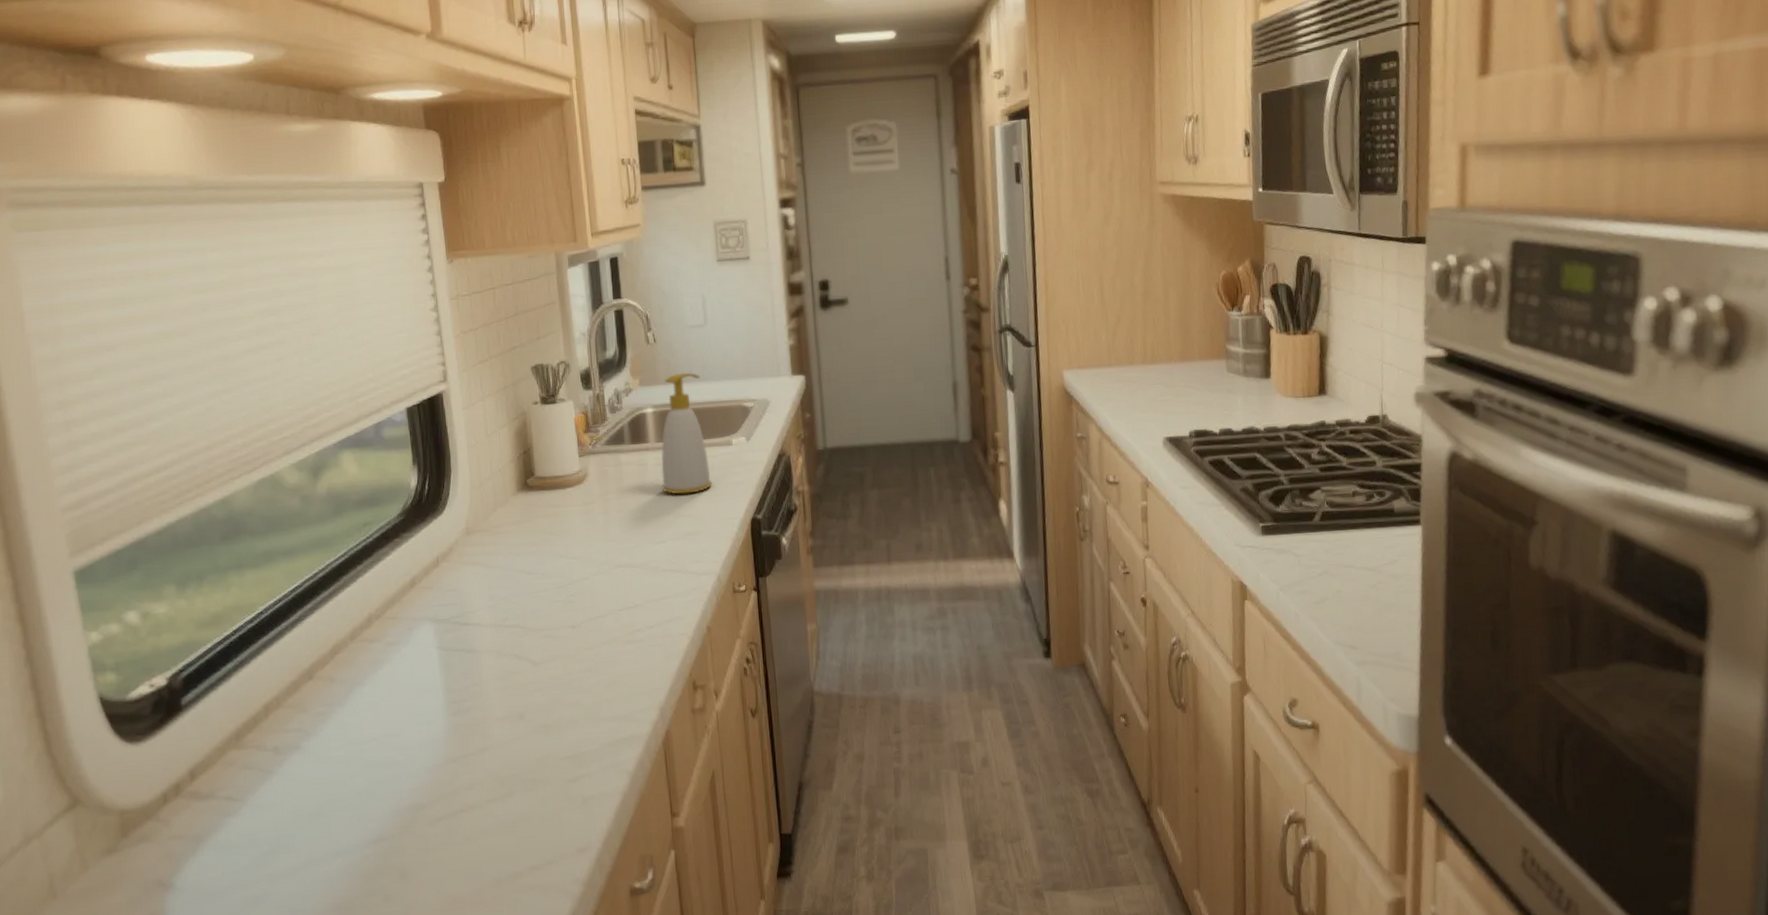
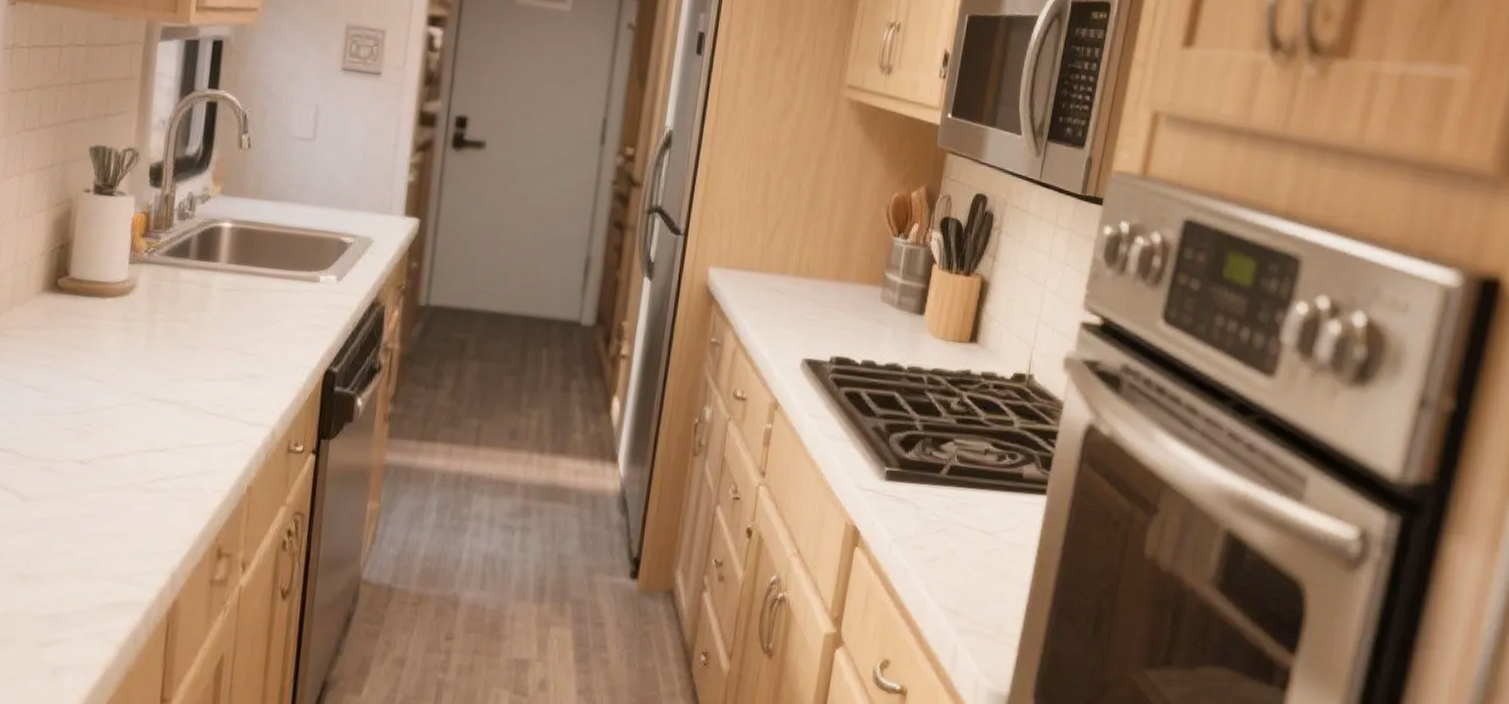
soap bottle: present [661,372,712,495] -> none [224,188,296,331]

